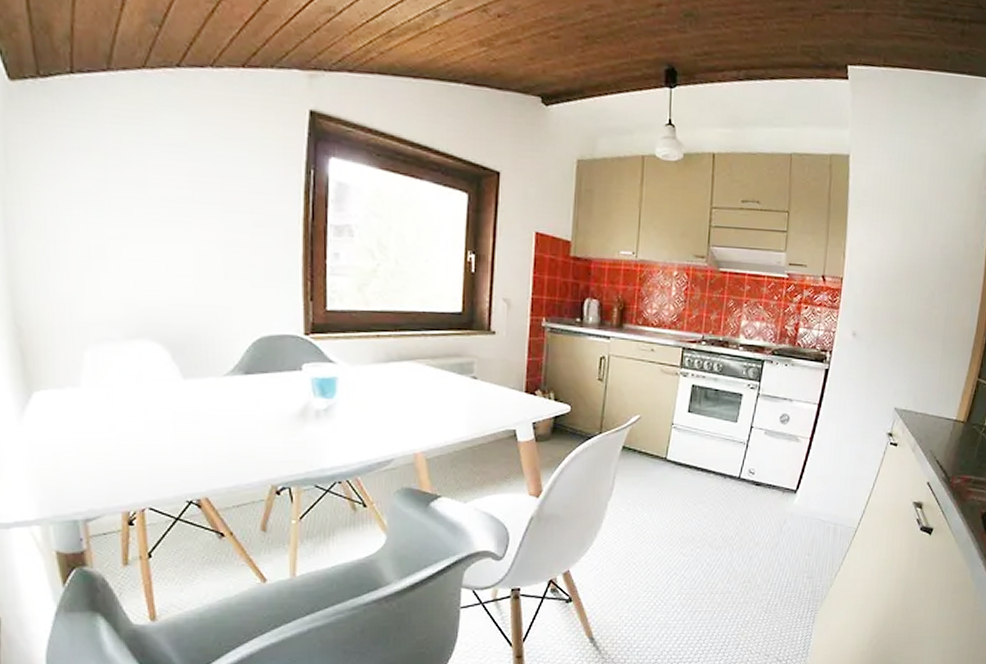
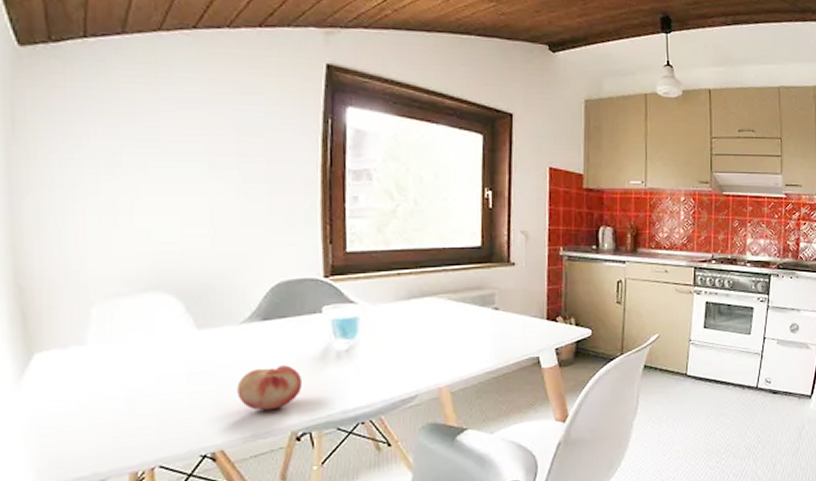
fruit: none [220,420,283,463] -> present [237,365,303,411]

